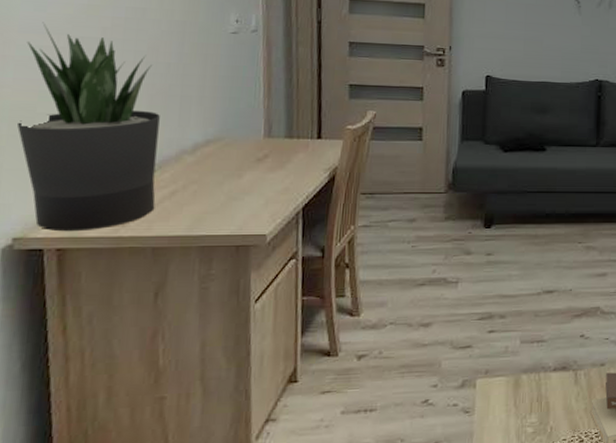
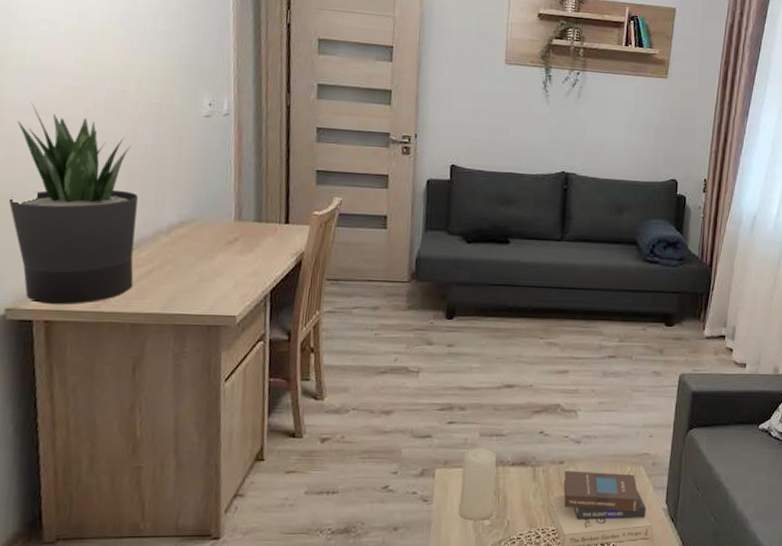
candle: none [501,355,538,429] -> present [459,448,497,521]

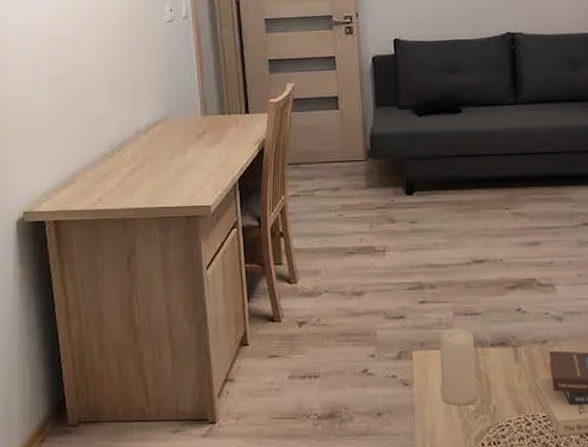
planter: present [9,102,138,306] -> none [19,28,122,206]

